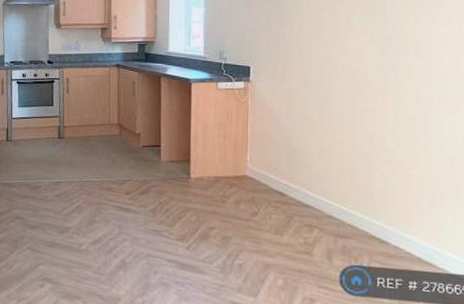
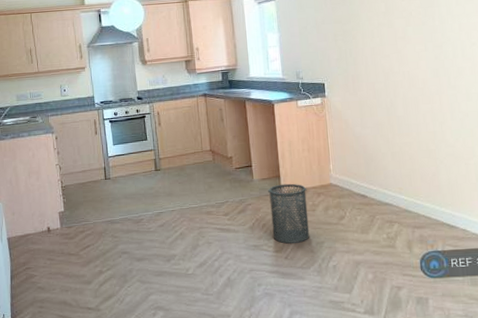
trash can: none [175,169,219,235] -> present [268,183,310,244]

